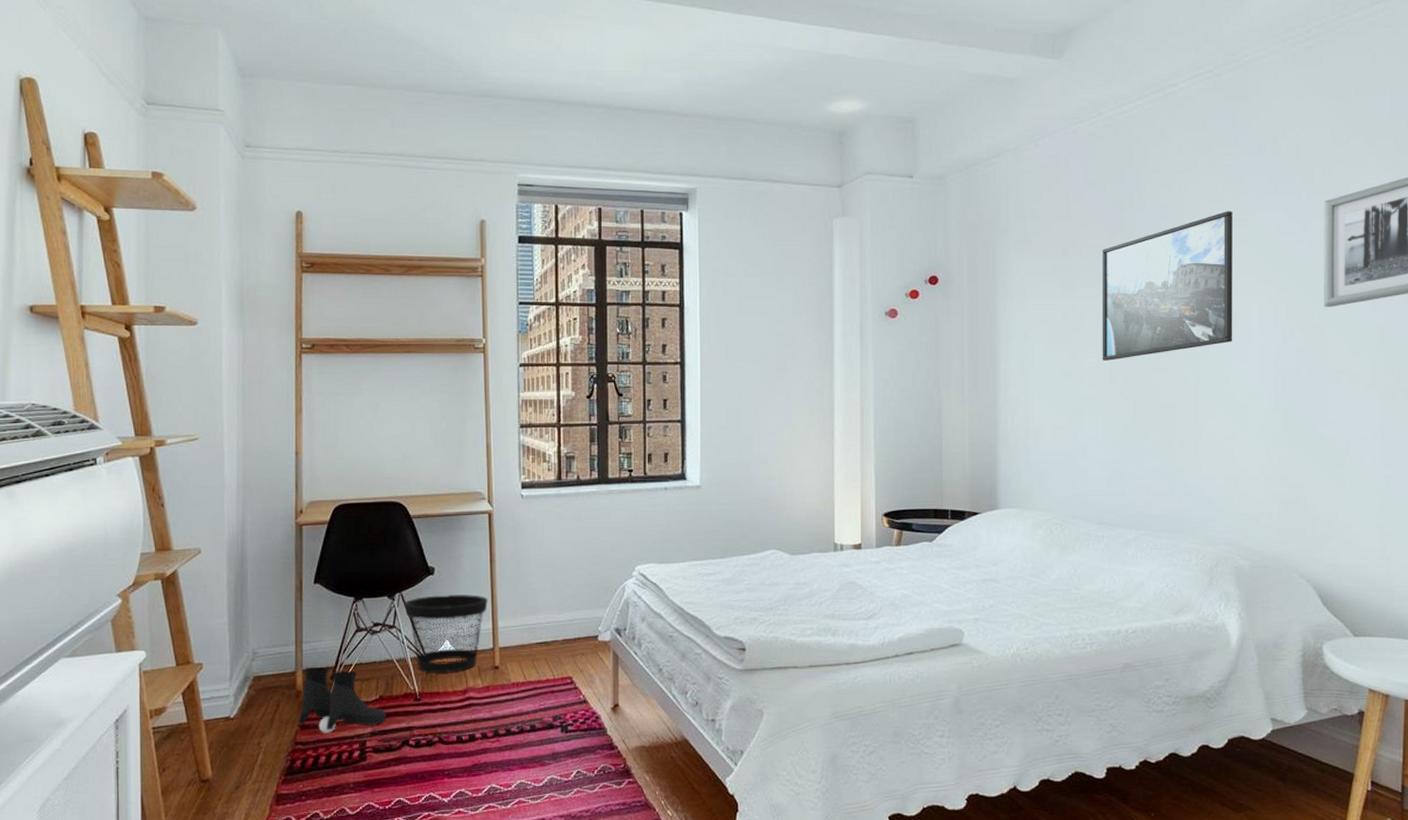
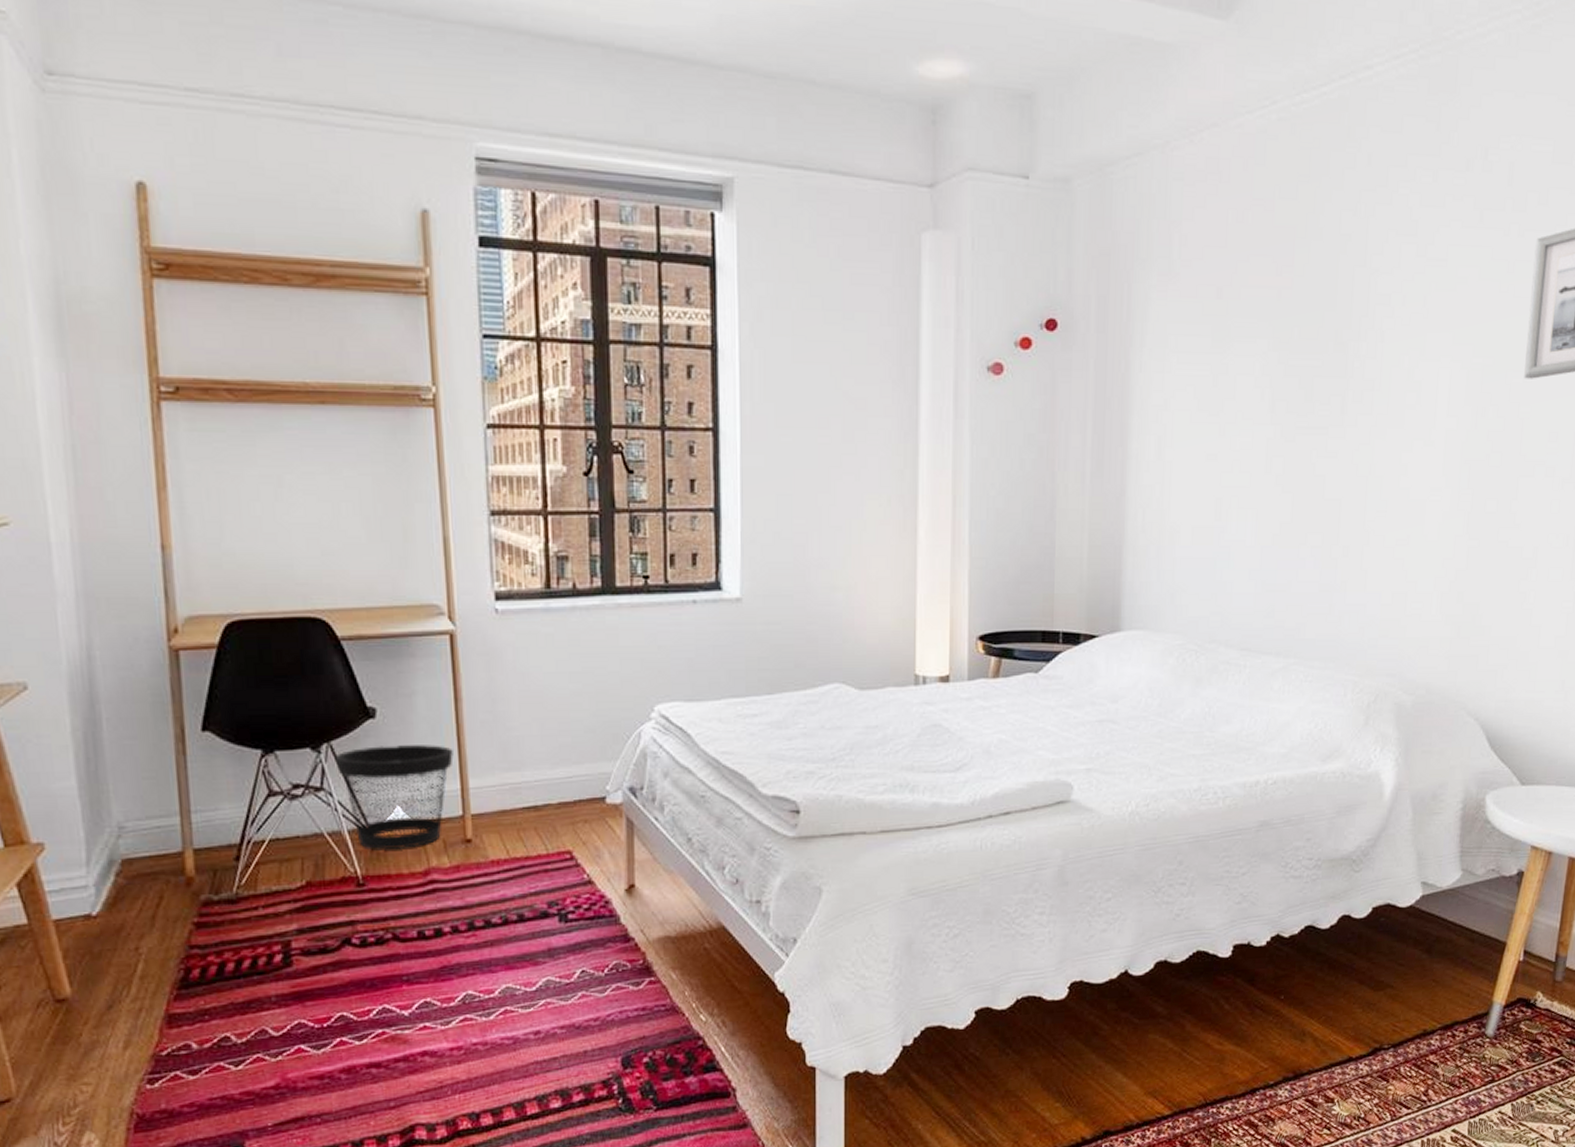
boots: present [298,666,387,733] -> none [191,844,318,932]
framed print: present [1102,211,1233,361] -> none [1257,246,1427,441]

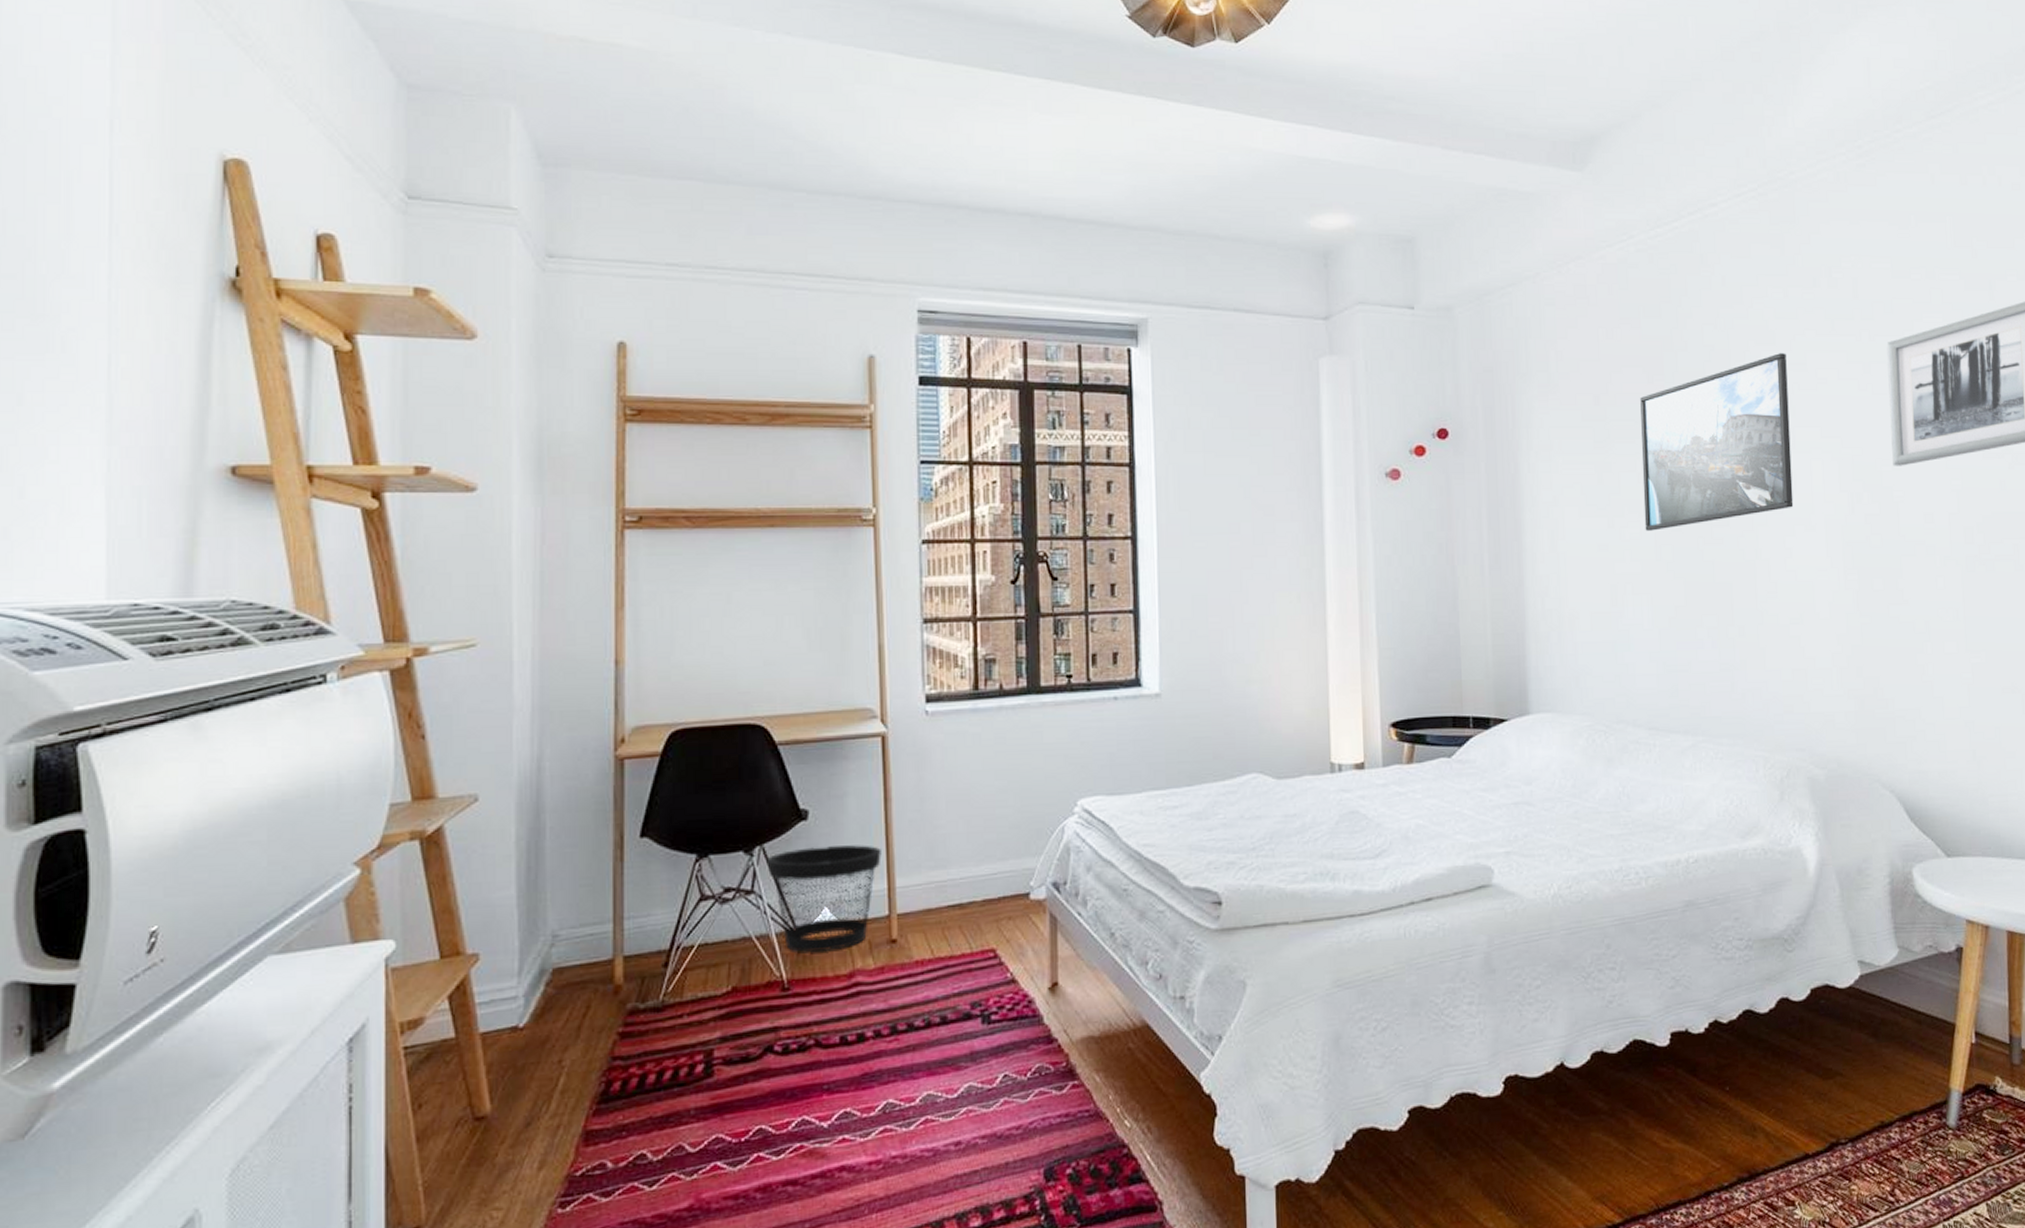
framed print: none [1257,246,1427,441] -> present [1640,353,1794,531]

